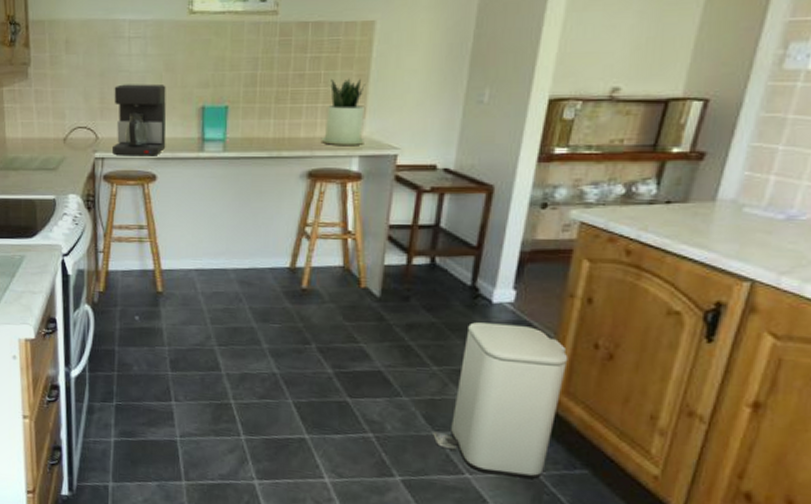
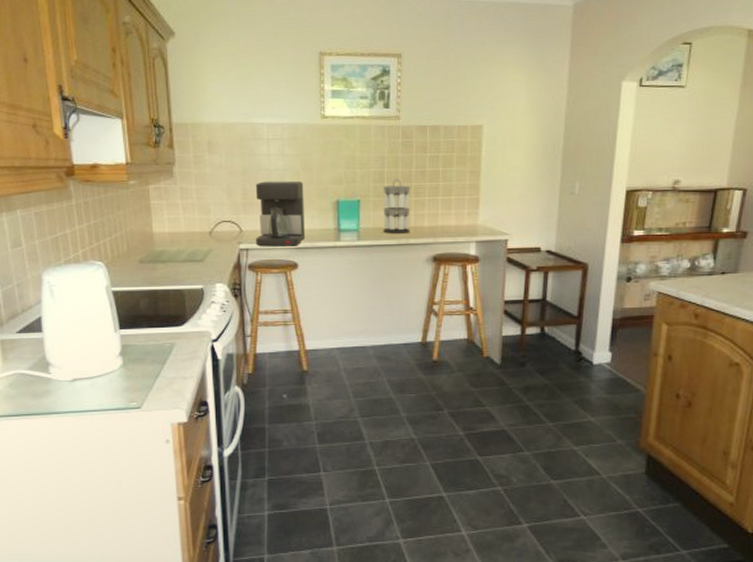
spice rack: none [252,83,286,146] -> present [383,179,411,235]
planter: present [321,78,365,146] -> none [442,174,479,233]
pedal bin: present [433,322,569,479] -> none [552,382,657,515]

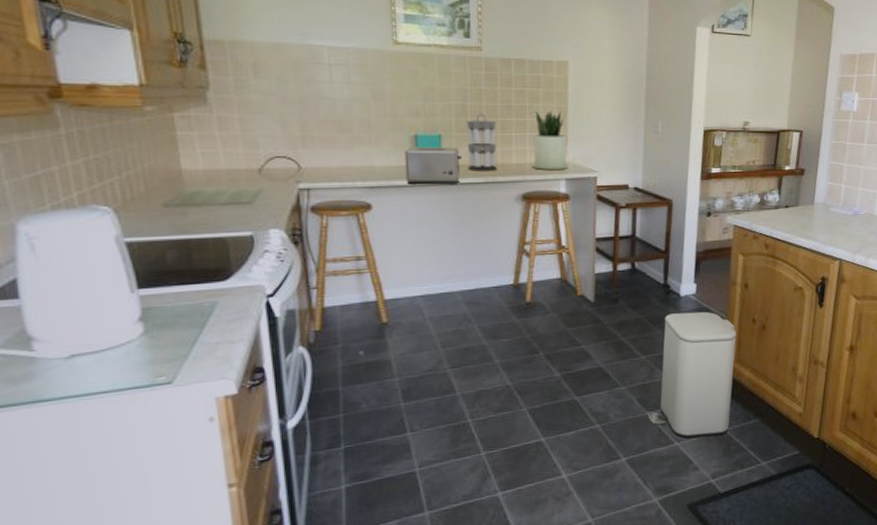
coffee maker: present [255,180,306,247] -> none [316,112,380,186]
toaster: none [327,211,378,247] -> present [404,147,462,186]
planter: none [442,174,479,233] -> present [531,110,569,171]
pedal bin: none [552,382,657,515] -> present [647,311,737,439]

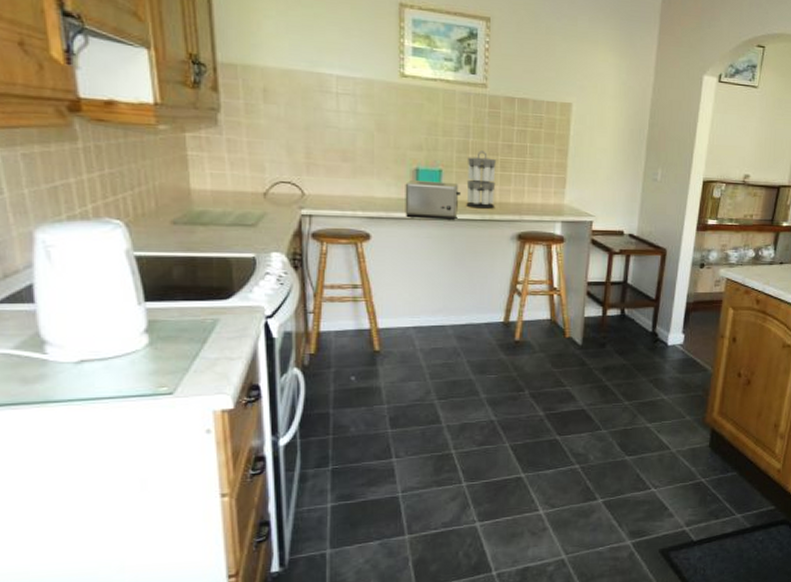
planter: present [531,110,569,171] -> none [528,151,566,213]
pedal bin: present [647,311,737,439] -> none [626,362,721,486]

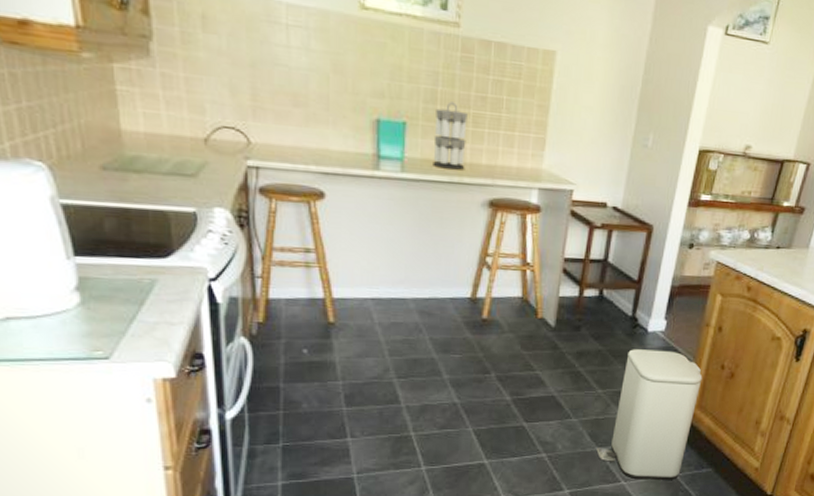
toaster: present [405,180,461,221] -> none [364,132,427,182]
pedal bin: none [626,362,721,486] -> present [596,349,703,480]

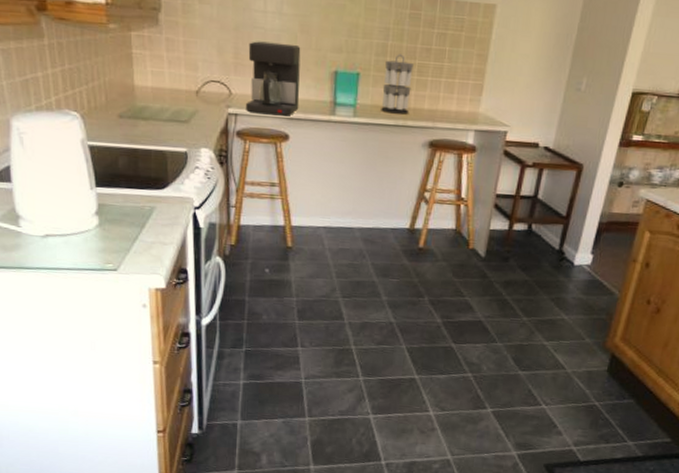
coffee maker: none [269,80,336,171] -> present [246,41,301,116]
pedal bin: present [596,349,703,480] -> none [519,281,628,408]

